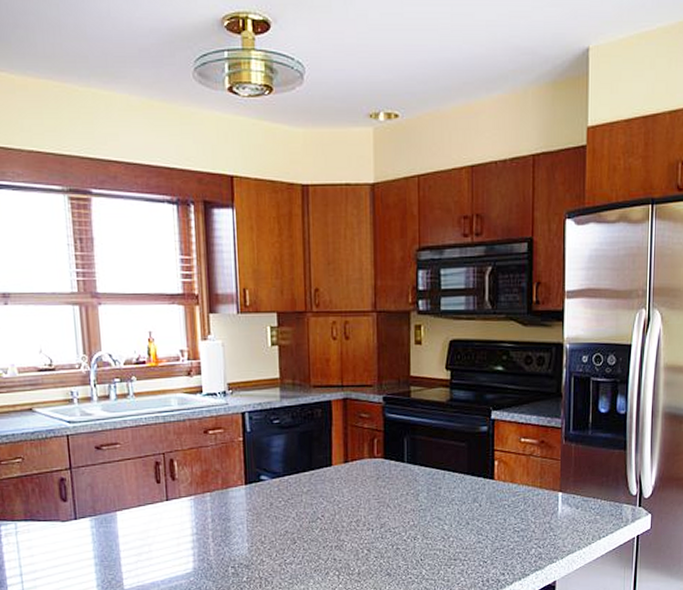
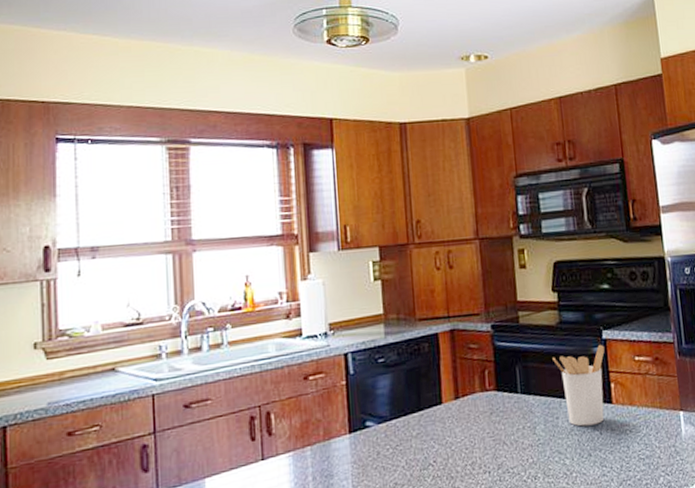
utensil holder: none [440,423,492,498] -> present [553,344,605,427]

